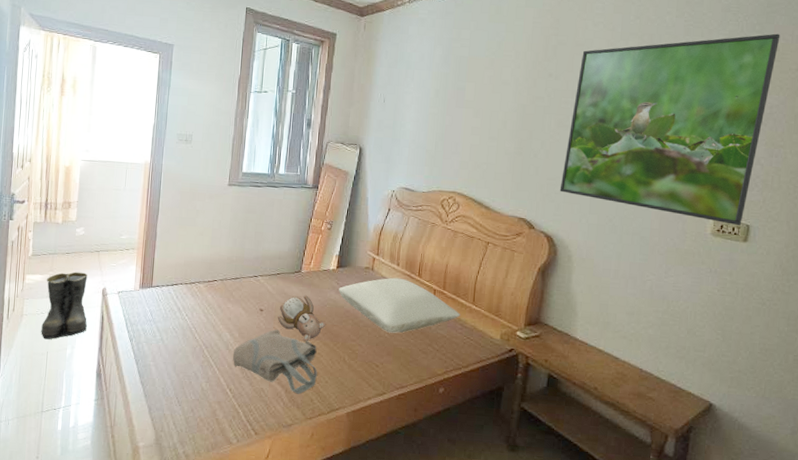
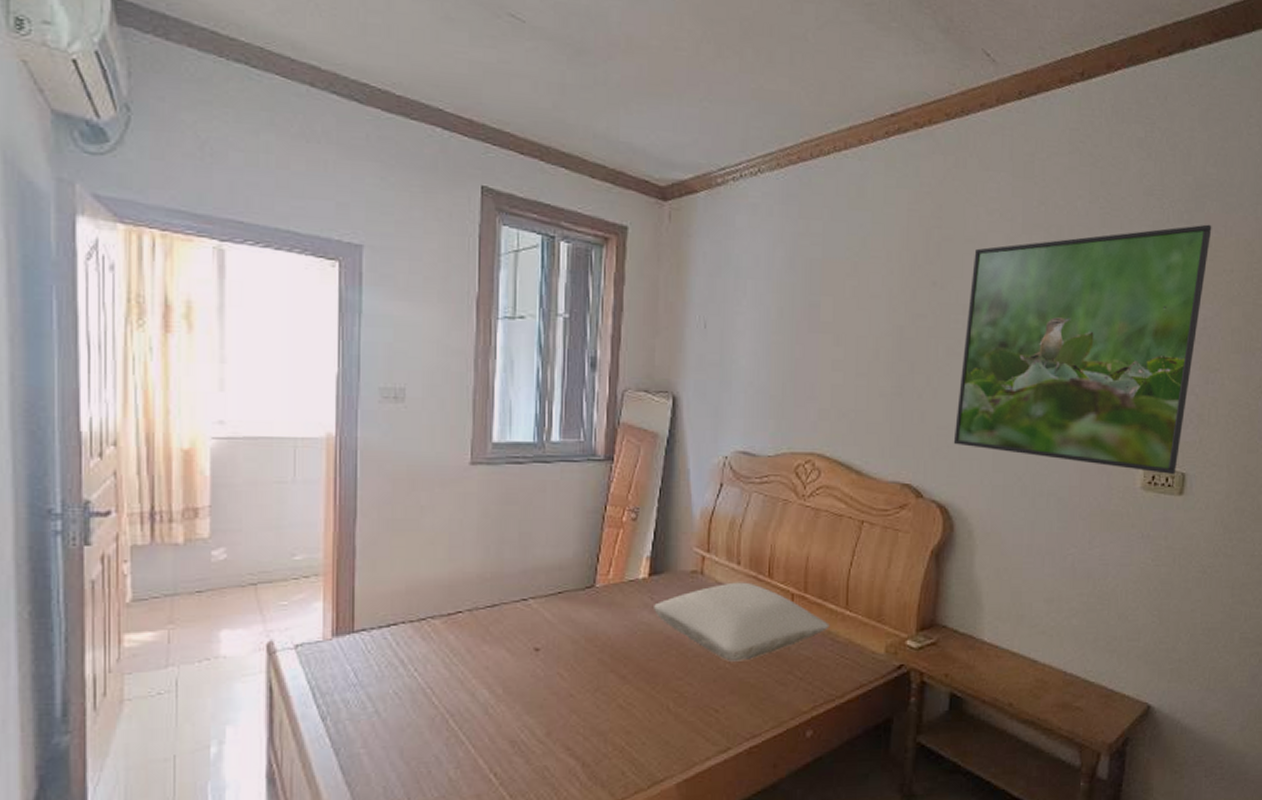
boots: present [41,271,88,340] -> none [160,620,243,736]
tote bag: present [233,329,317,394] -> none [497,676,629,767]
teddy bear: present [277,295,326,342] -> none [562,620,638,689]

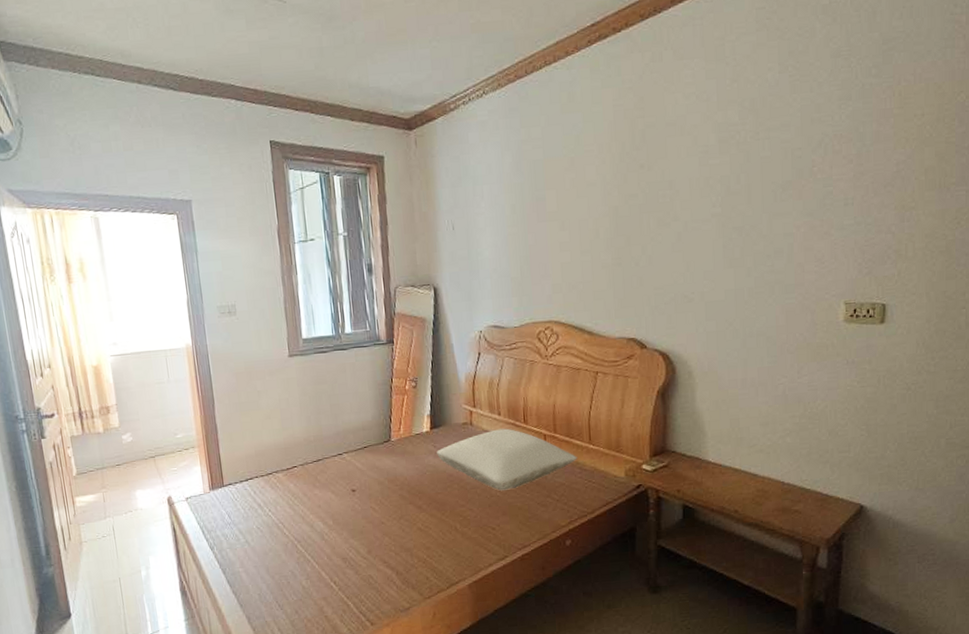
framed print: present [953,224,1212,474] -> none [669,75,901,307]

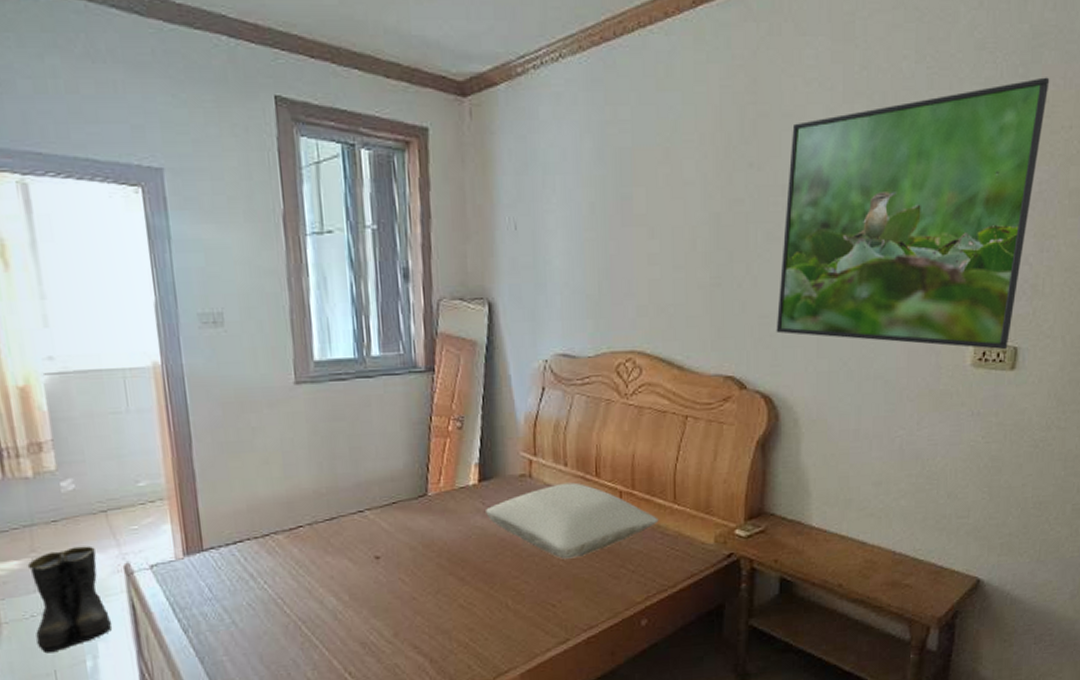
boots: none [99,483,159,565] -> present [27,546,112,654]
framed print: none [669,75,901,307] -> present [776,77,1050,349]

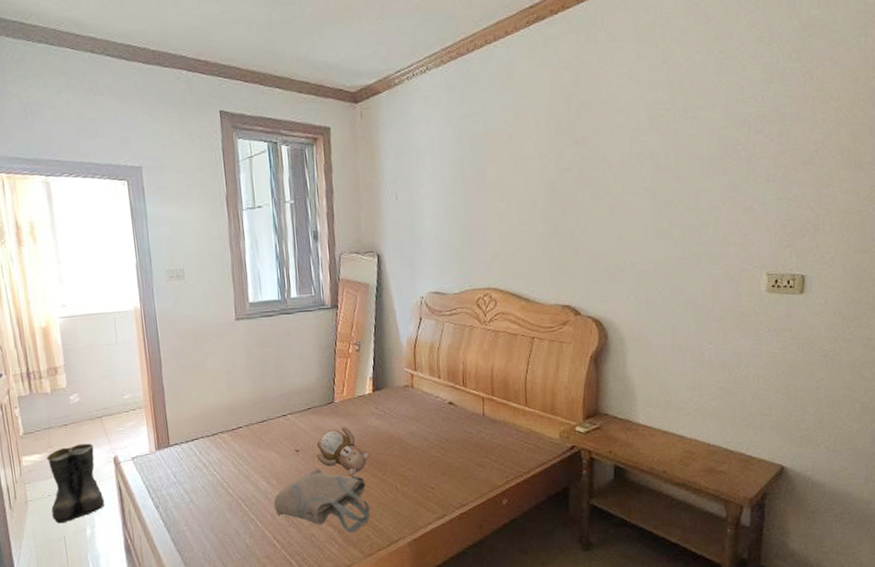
tote bag: none [346,580,472,662] -> present [274,468,370,533]
teddy bear: none [402,526,475,591] -> present [316,426,371,476]
pillow: present [486,482,659,559] -> none [379,391,514,451]
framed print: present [776,77,1050,349] -> none [602,60,819,278]

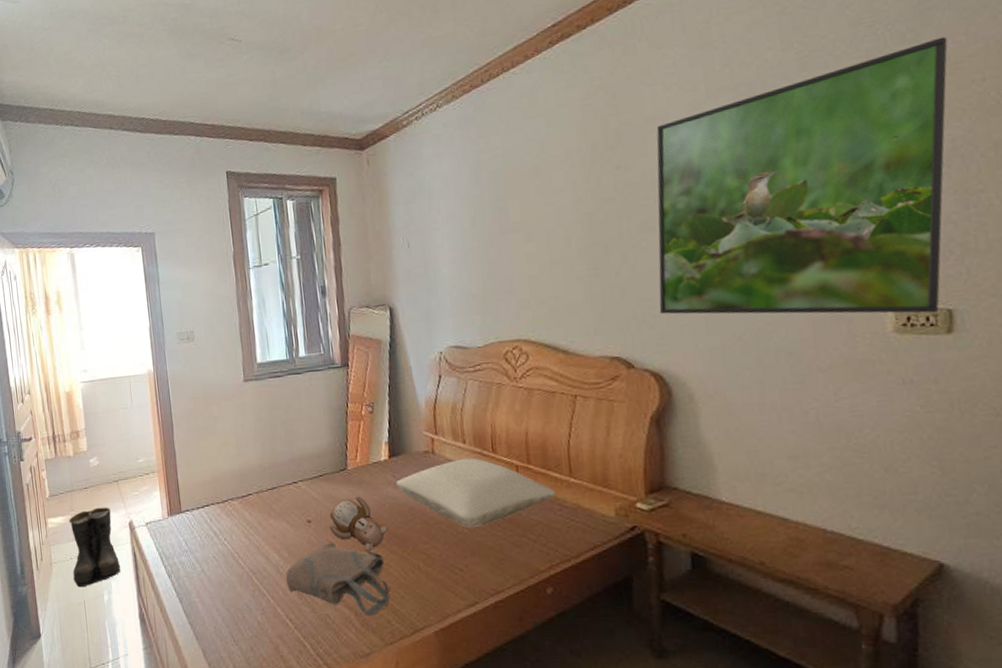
pillow: none [379,391,514,451] -> present [396,458,556,527]
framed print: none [602,60,819,278] -> present [656,36,948,315]

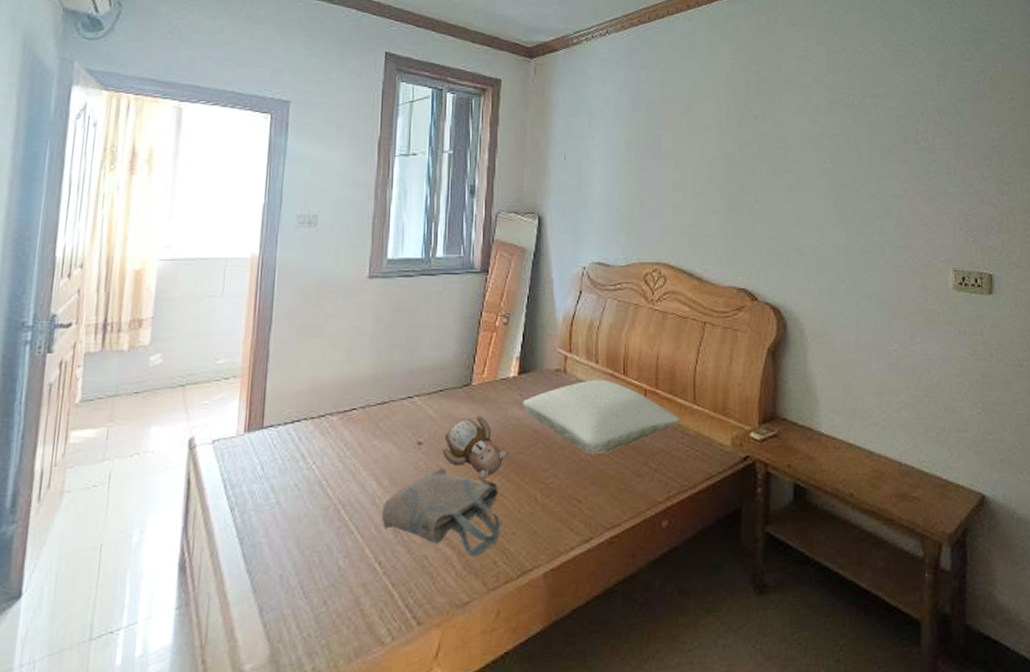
boots: present [68,507,120,588] -> none [92,418,166,526]
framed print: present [656,36,948,315] -> none [781,61,991,275]

